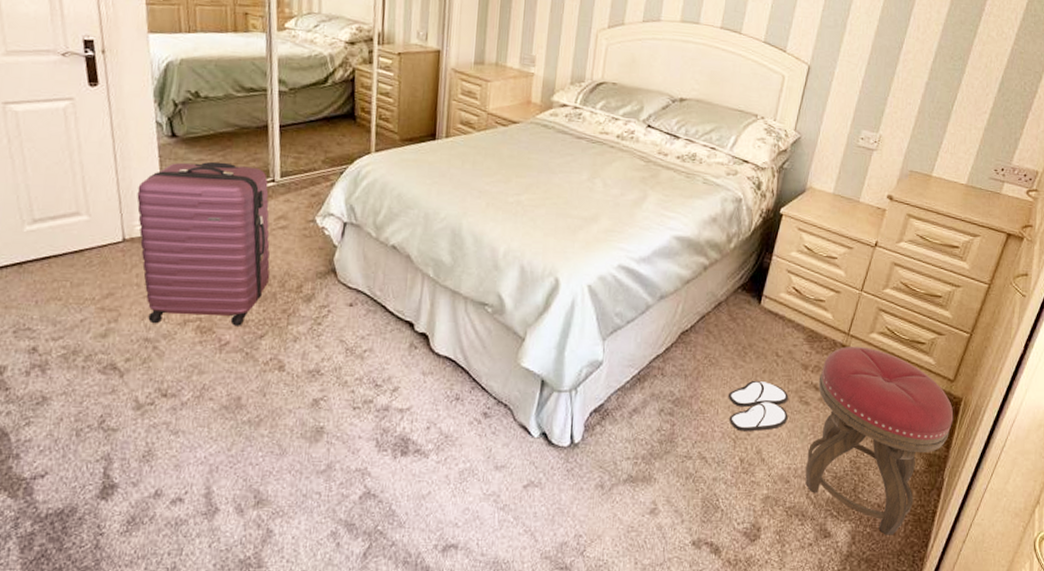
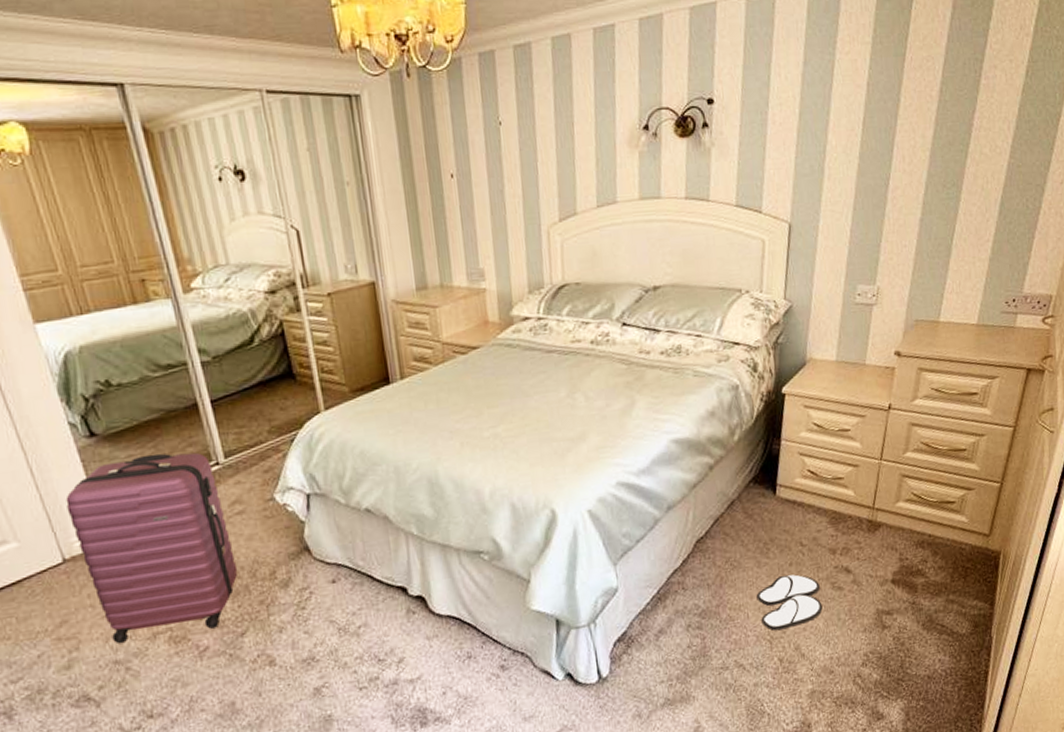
stool: present [805,346,954,535] -> none [848,517,994,705]

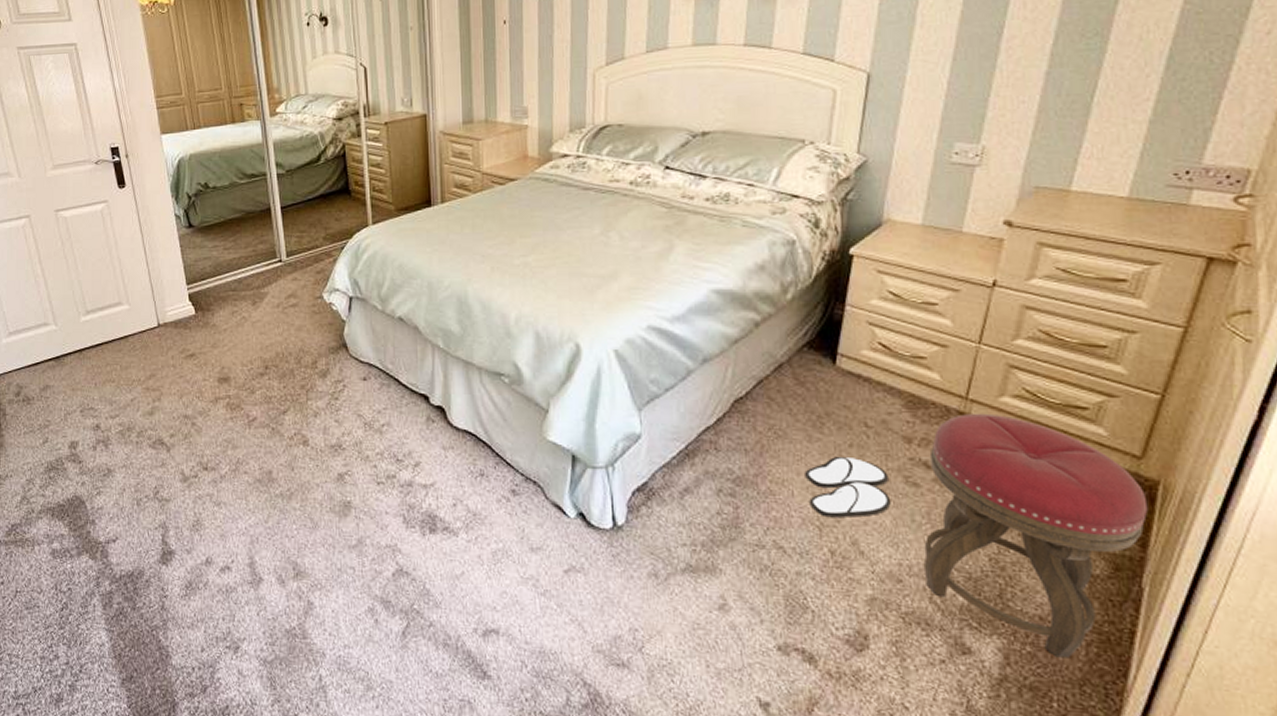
suitcase: present [65,452,238,644] -> none [166,247,287,402]
stool: none [848,517,994,705] -> present [923,413,1149,659]

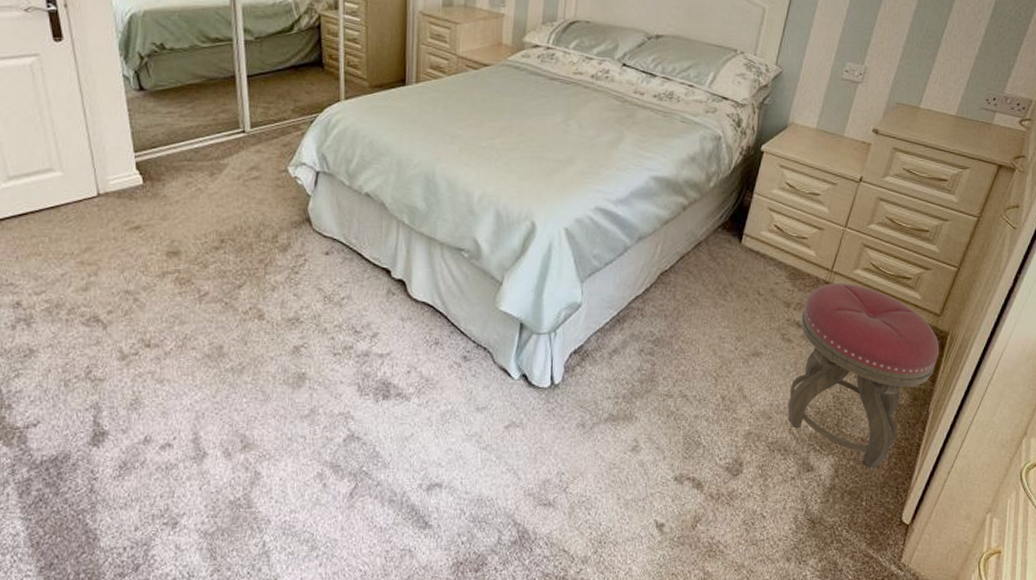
slippers: present [805,456,891,518] -> none [709,319,770,370]

